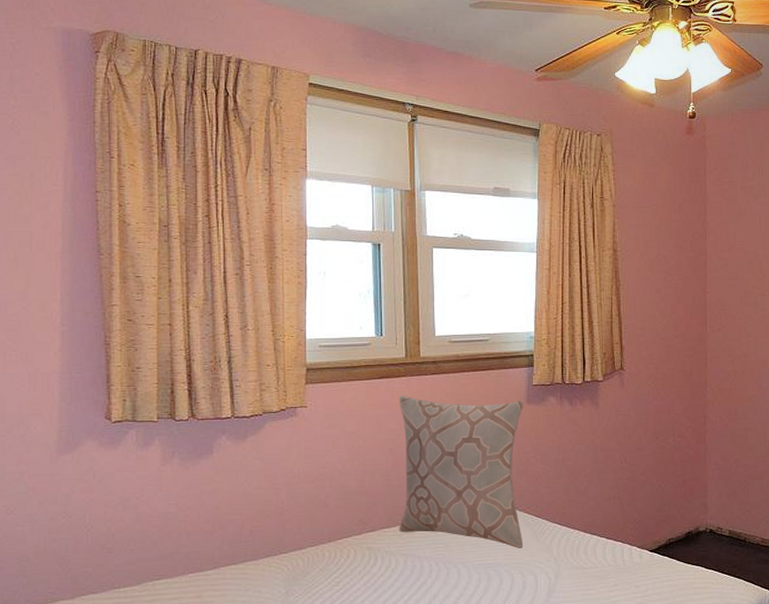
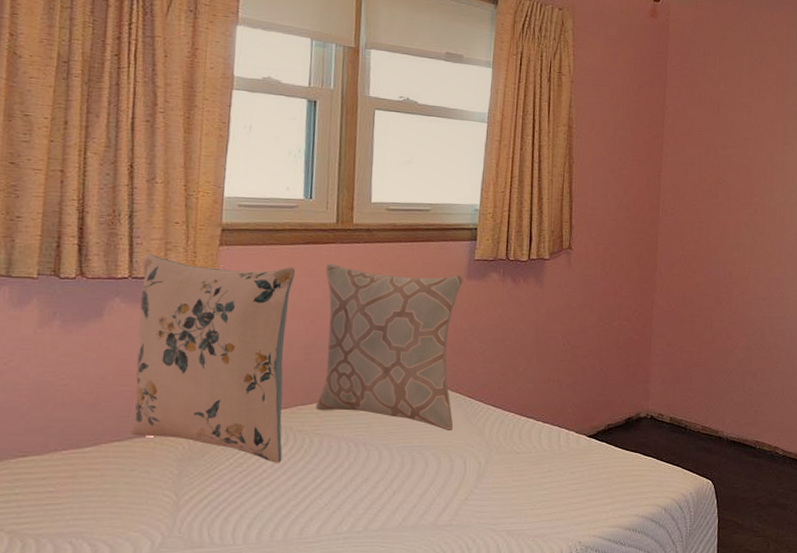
pillow: none [242,395,373,582] -> present [130,254,295,463]

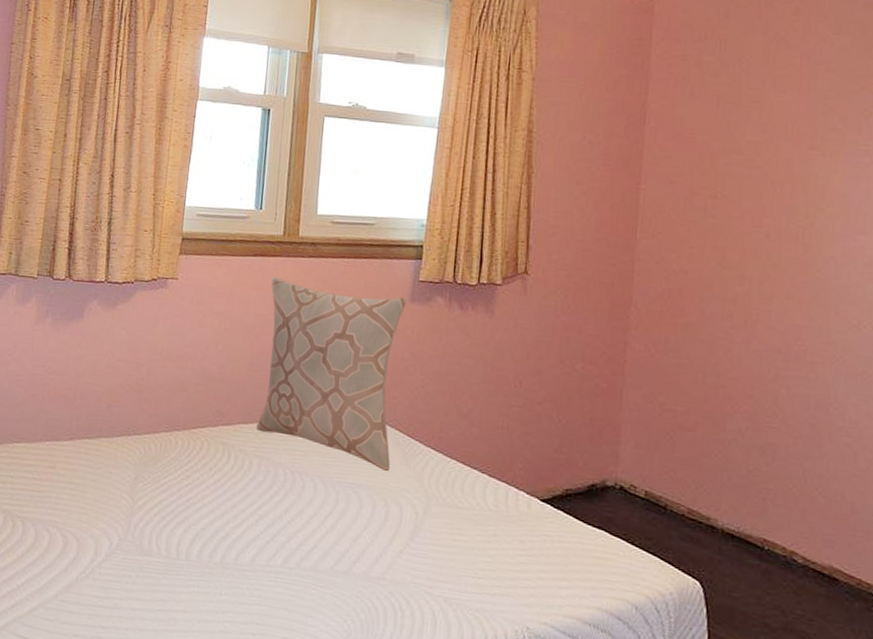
pillow: present [130,254,295,463] -> none [99,259,243,481]

